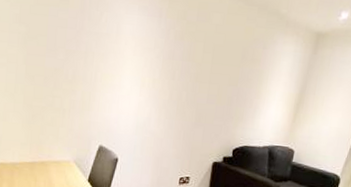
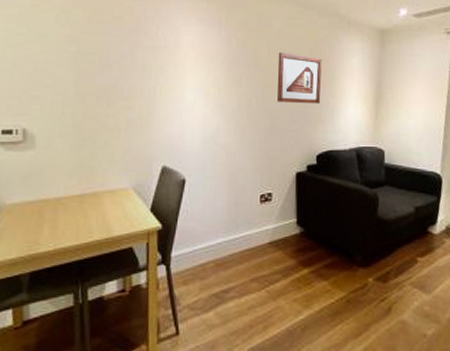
picture frame: none [205,48,254,103] -> present [276,52,322,104]

